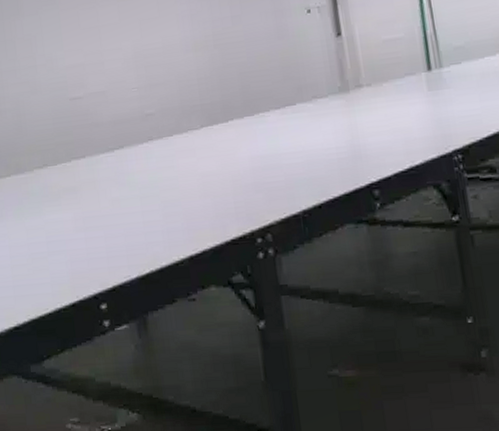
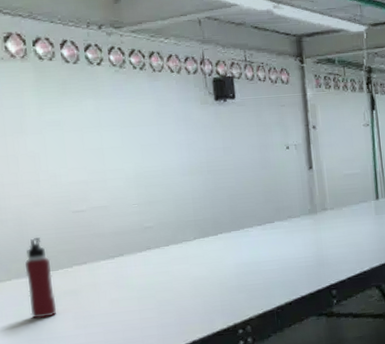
water bottle: none [24,129,56,220] -> present [25,237,57,319]

